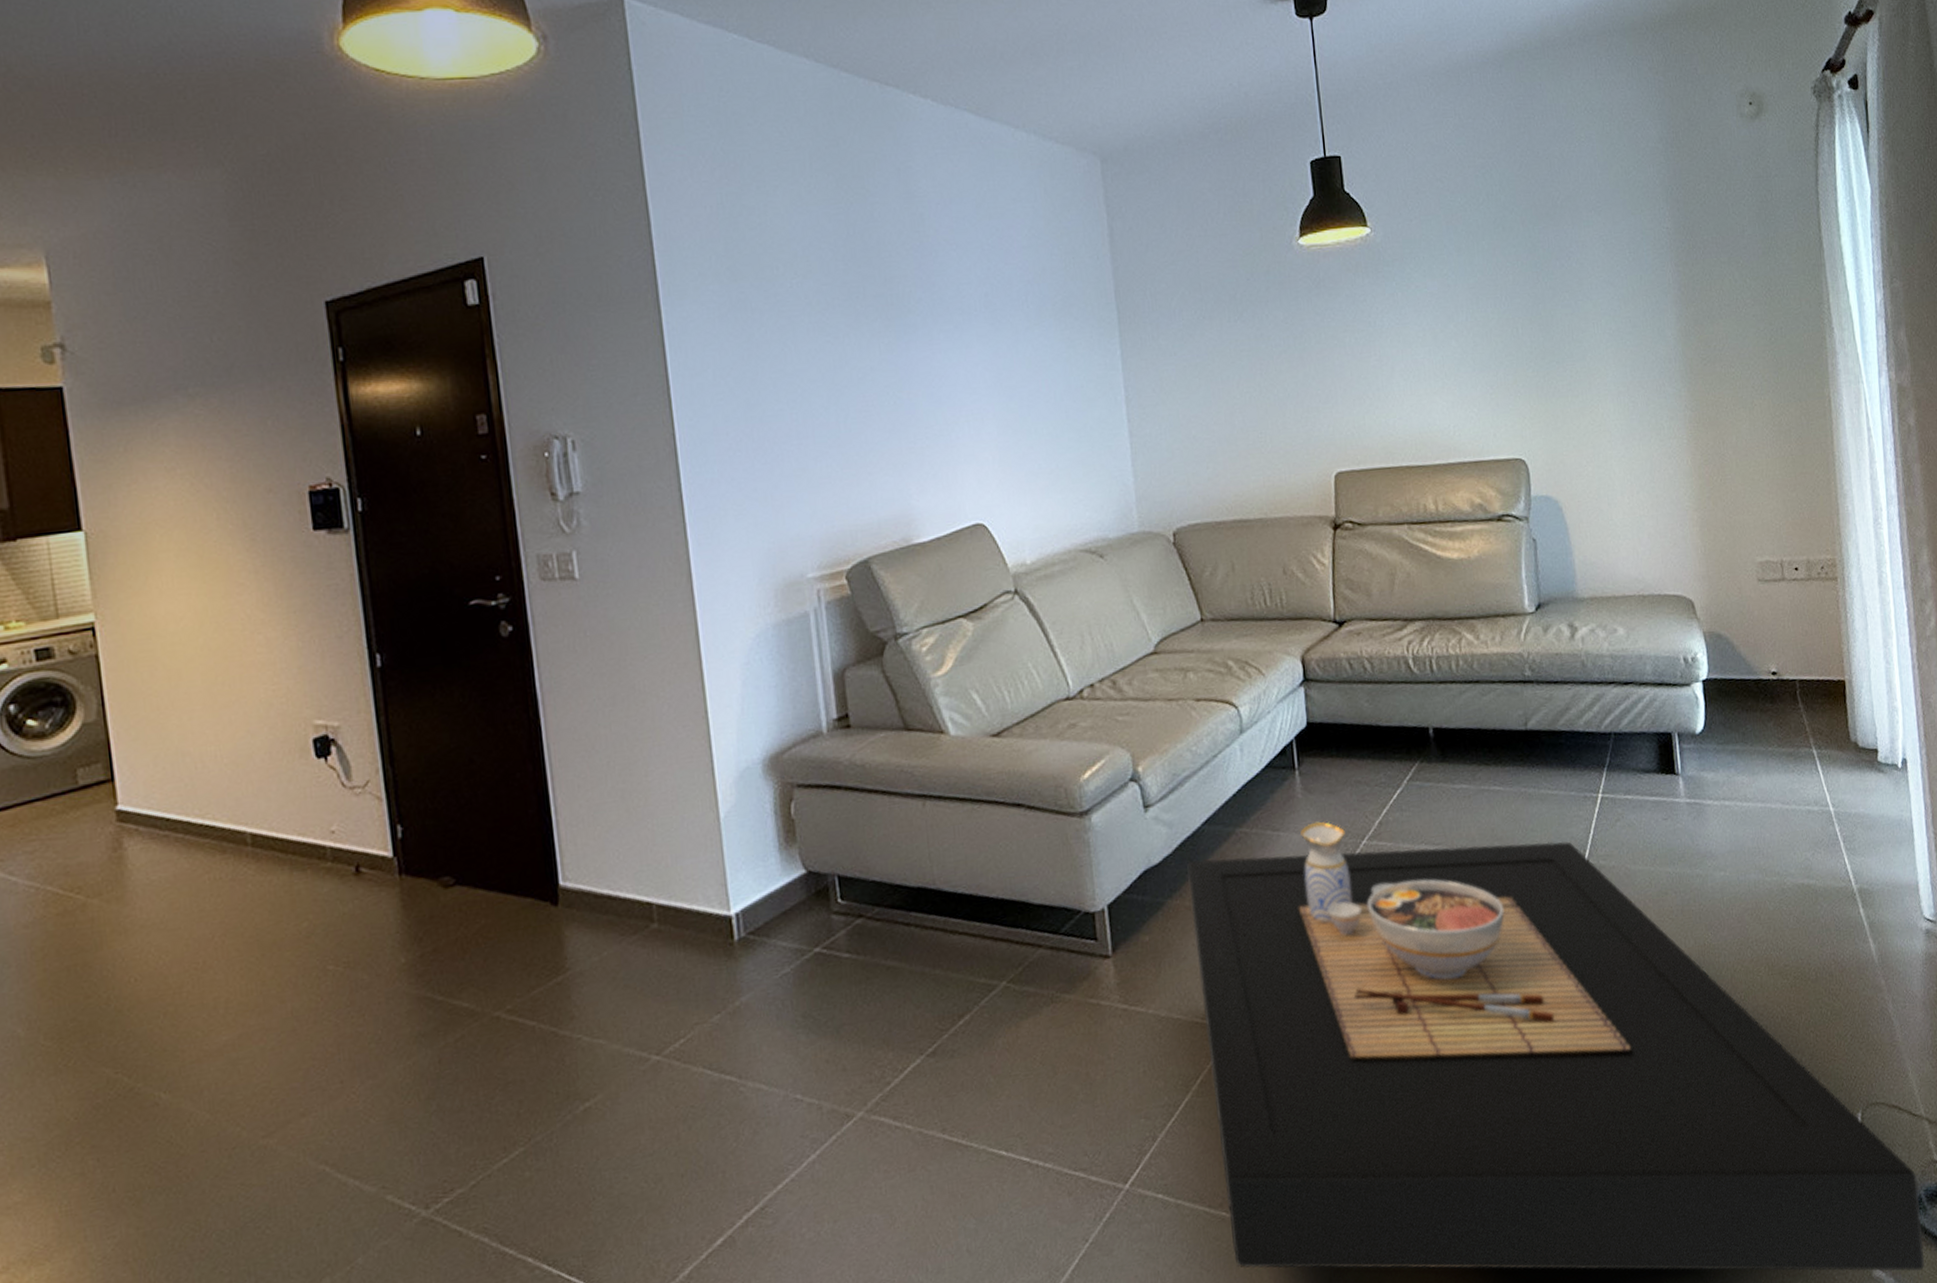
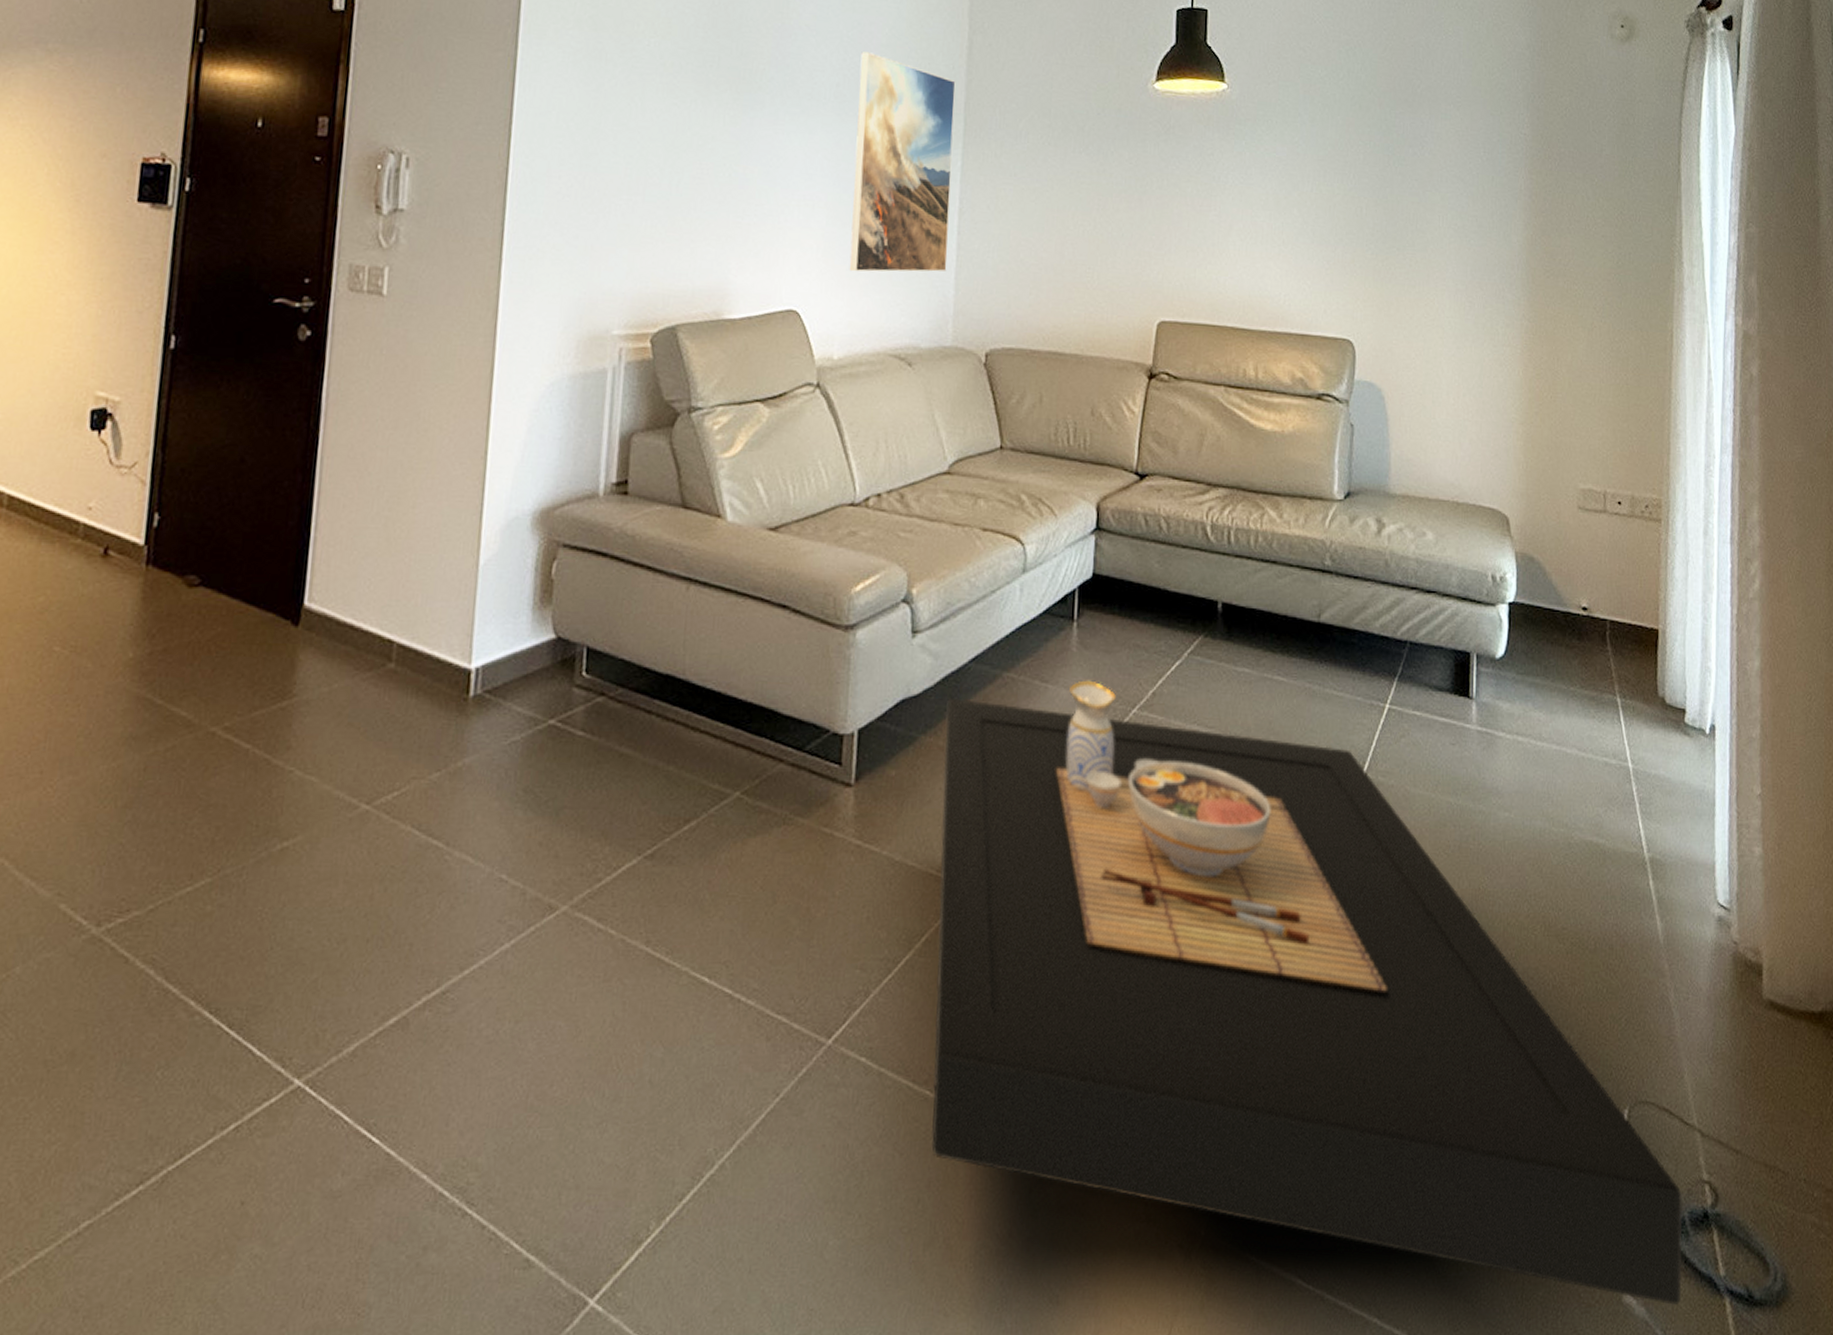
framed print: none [1004,256,1123,477] -> present [849,51,956,272]

